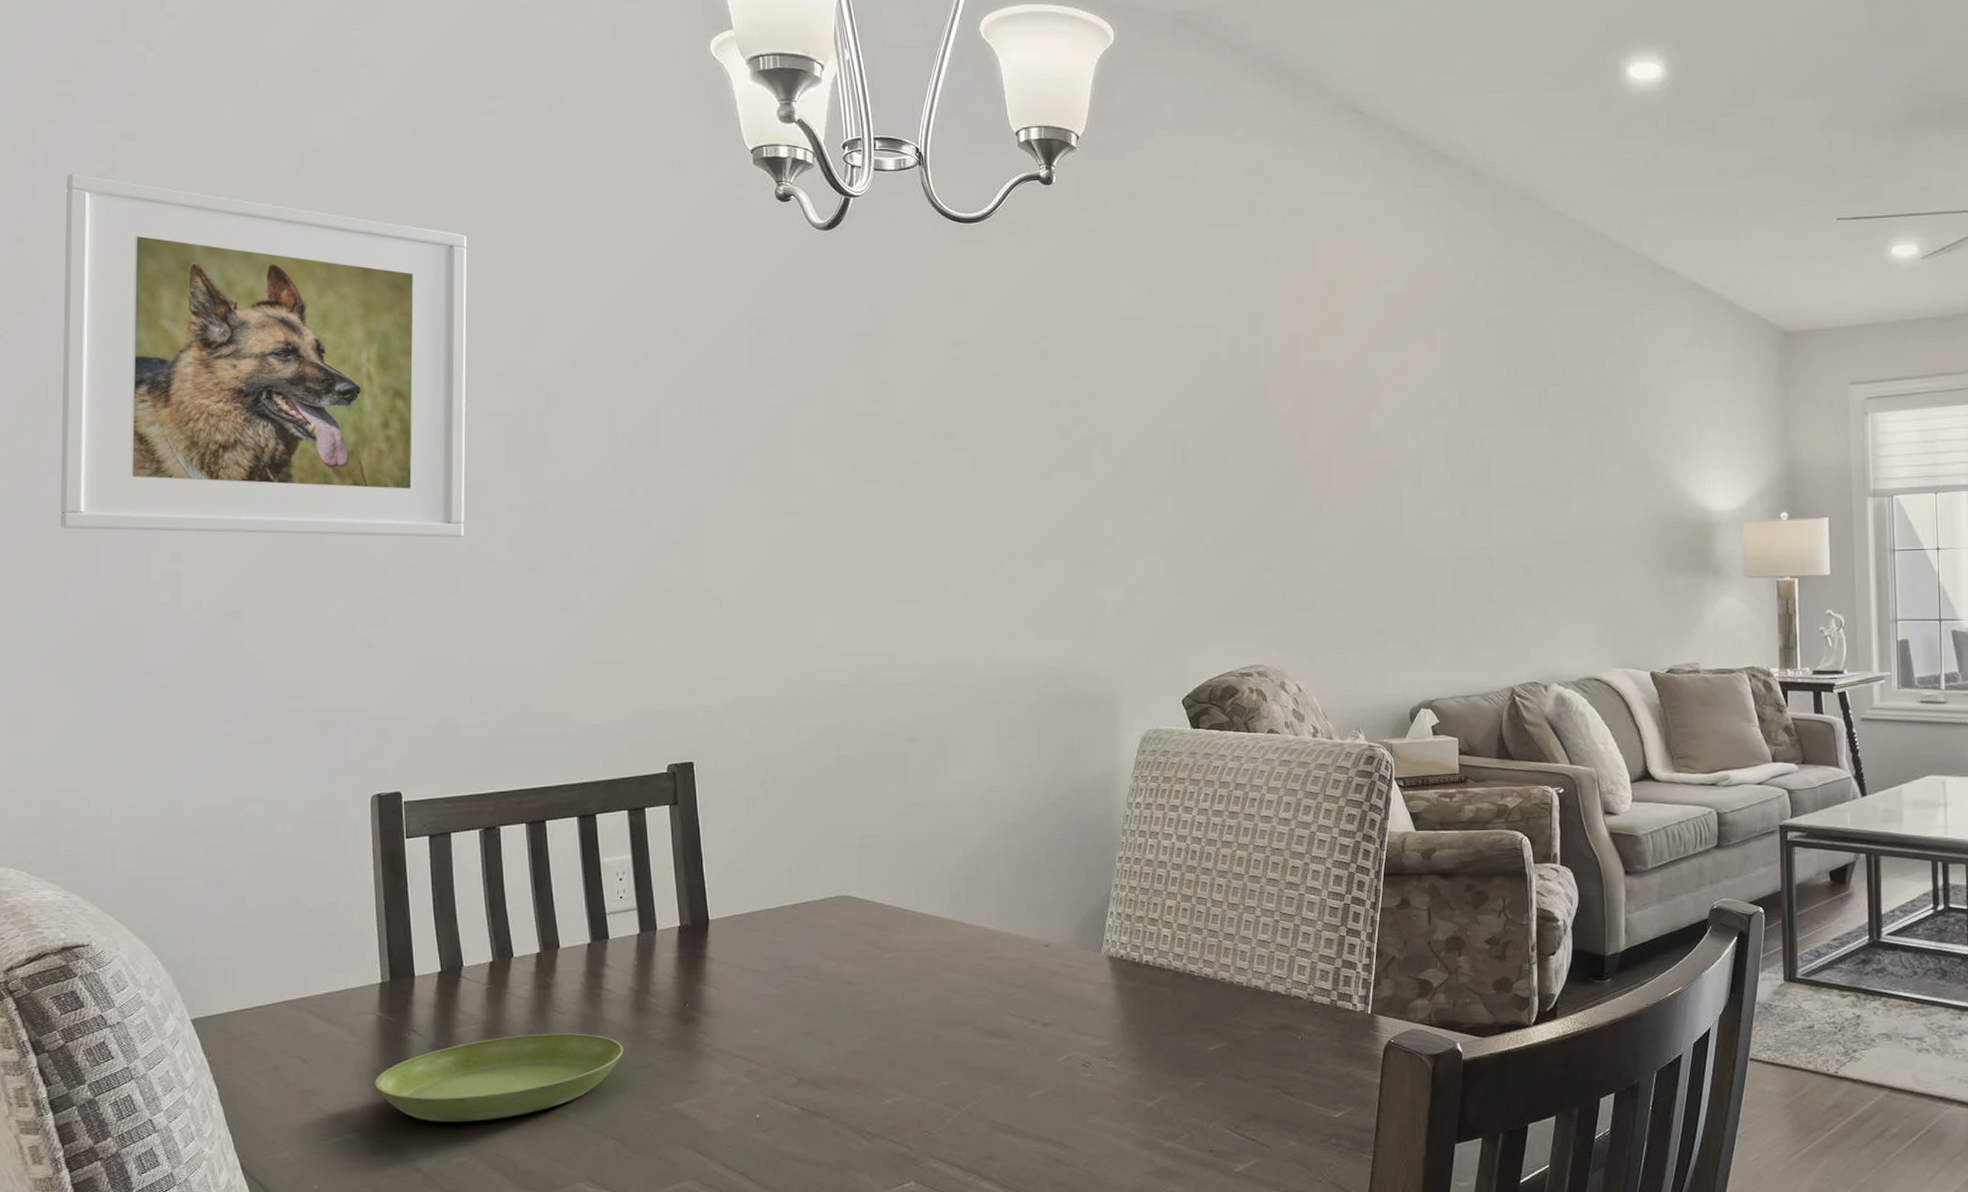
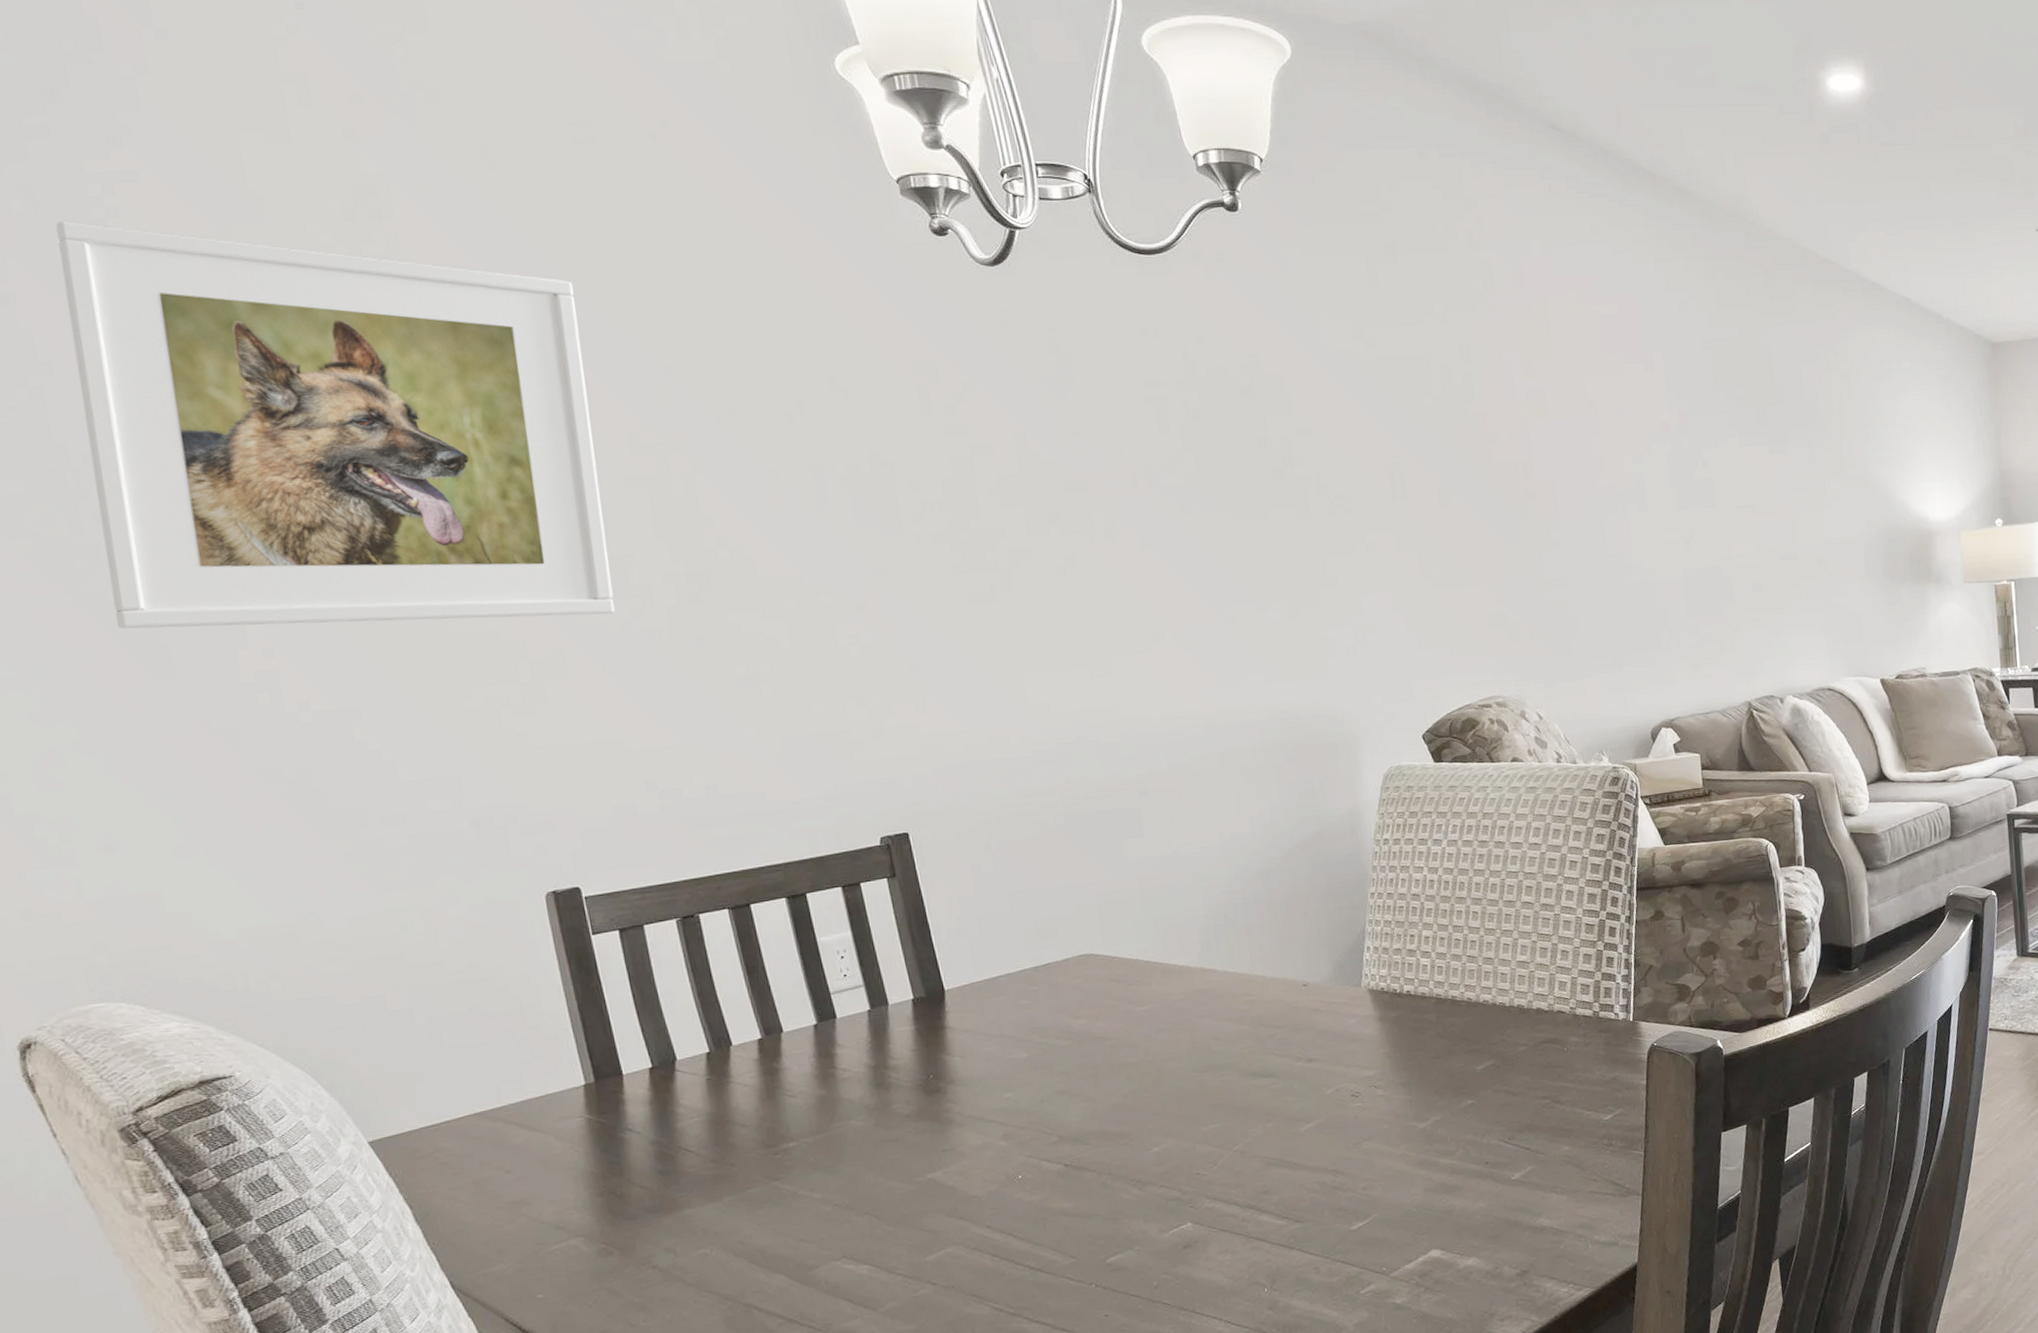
saucer: present [375,1033,624,1123] -> none [592,1114,867,1218]

